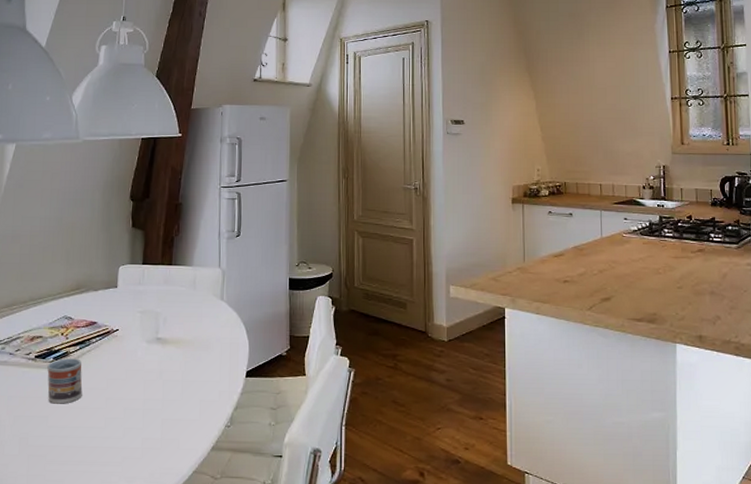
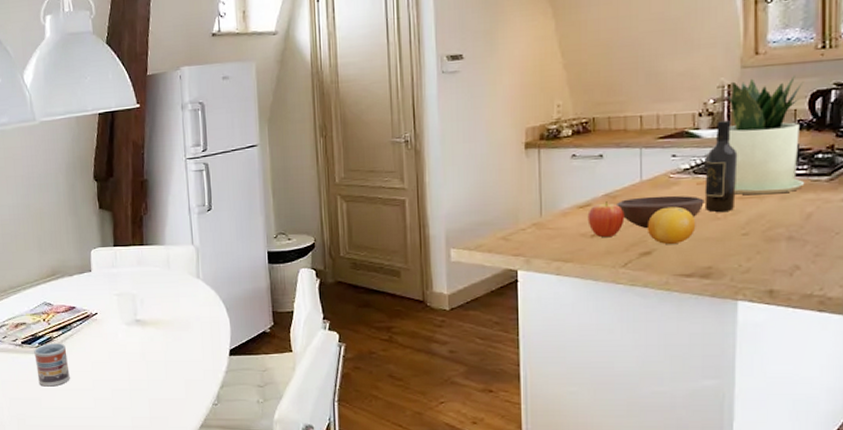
fruit: none [561,253,589,283] -> present [587,201,625,237]
bowl: none [583,251,649,278] -> present [617,195,704,229]
fruit: none [606,261,644,293] -> present [647,206,696,245]
wine bottle: none [649,194,672,267] -> present [704,120,738,212]
planter: none [661,162,721,256] -> present [725,75,805,195]

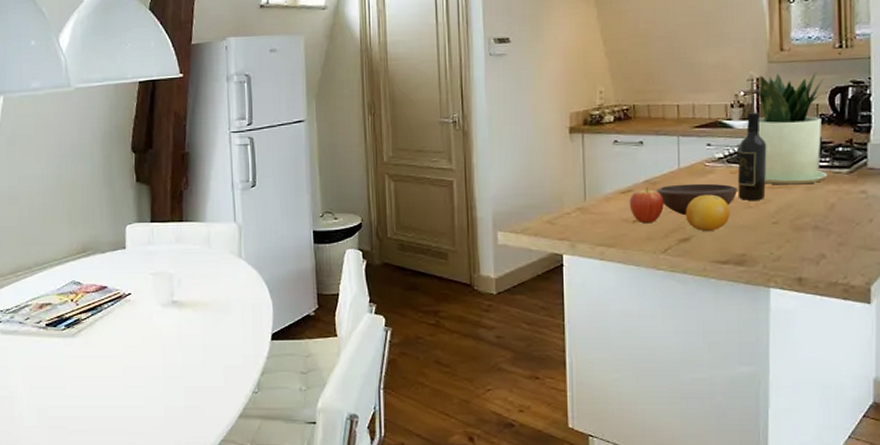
cup: present [34,343,70,387] -> none [59,326,98,373]

